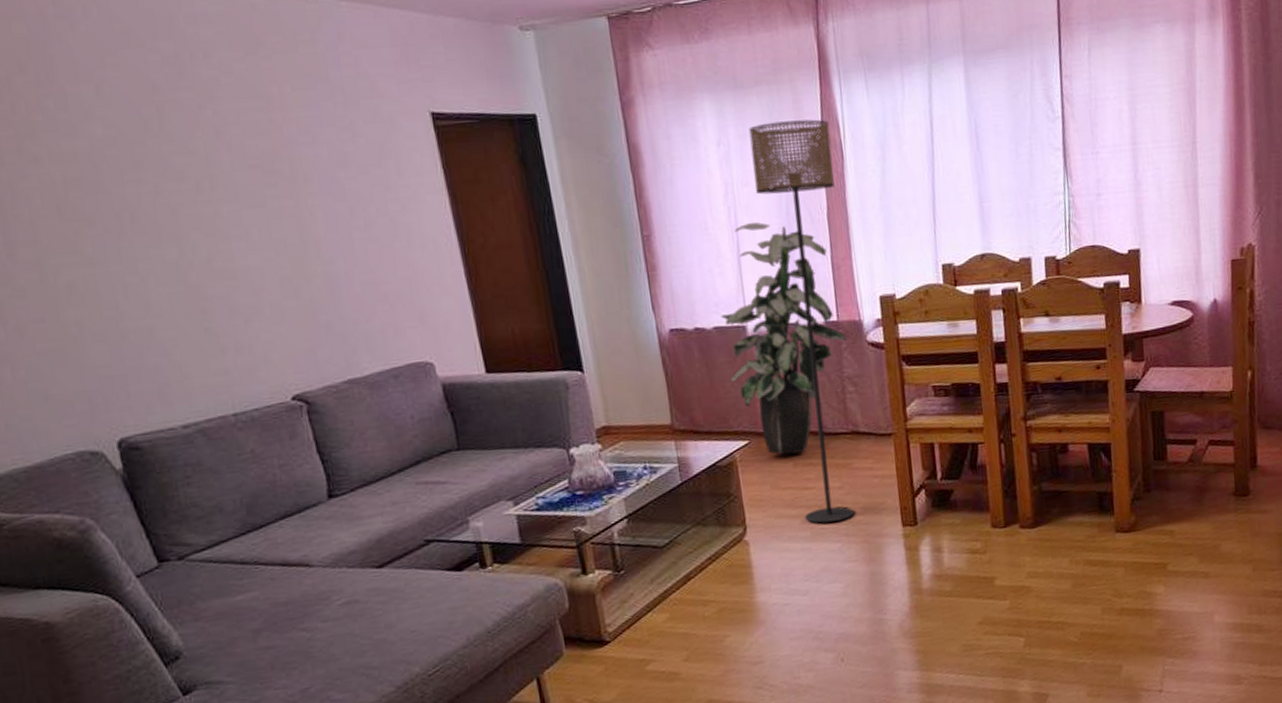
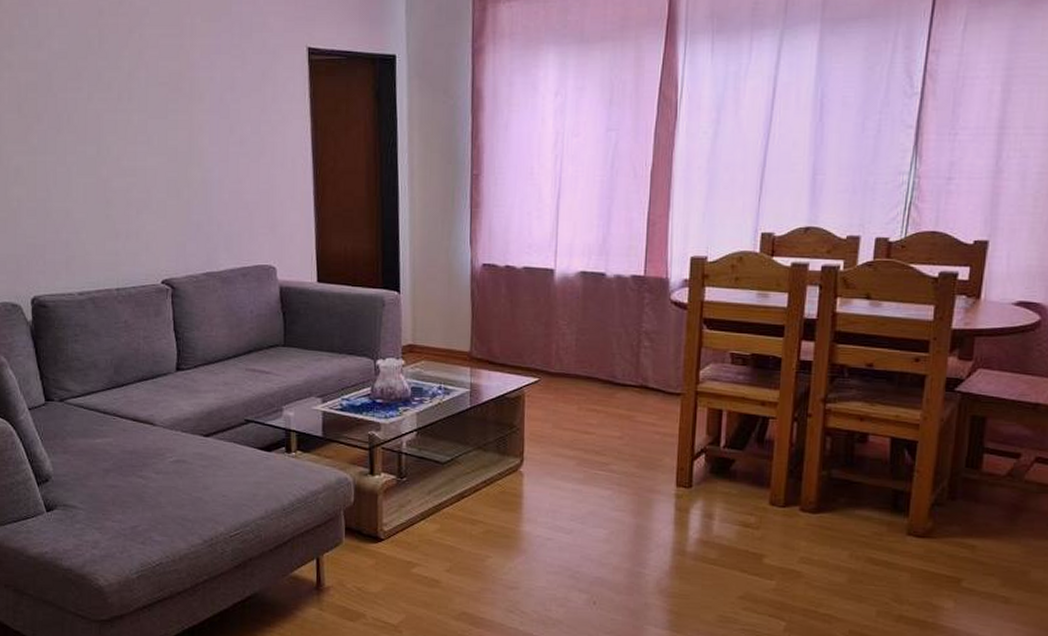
indoor plant: present [721,222,847,455] -> none [531,173,651,399]
floor lamp: present [749,119,854,524] -> none [581,77,667,470]

